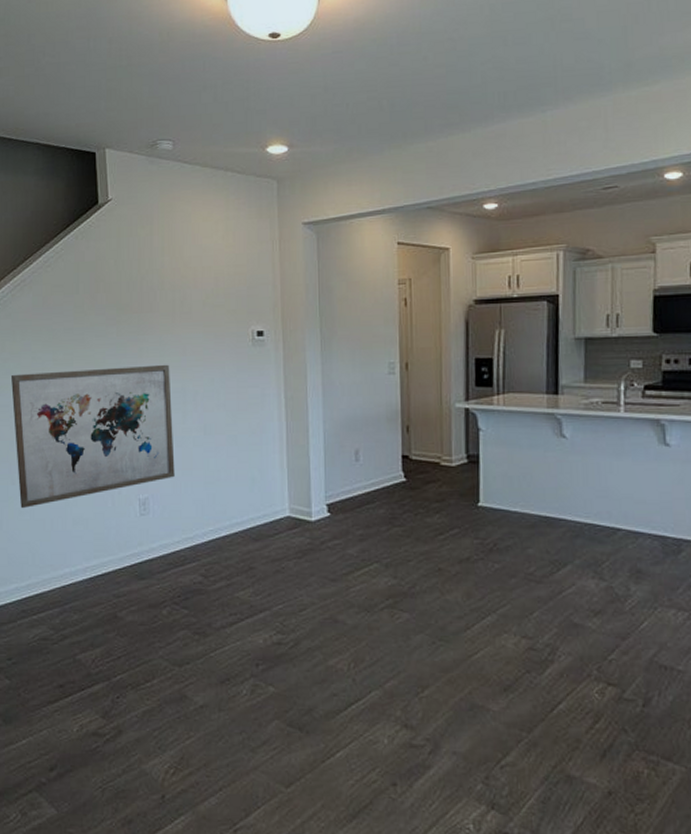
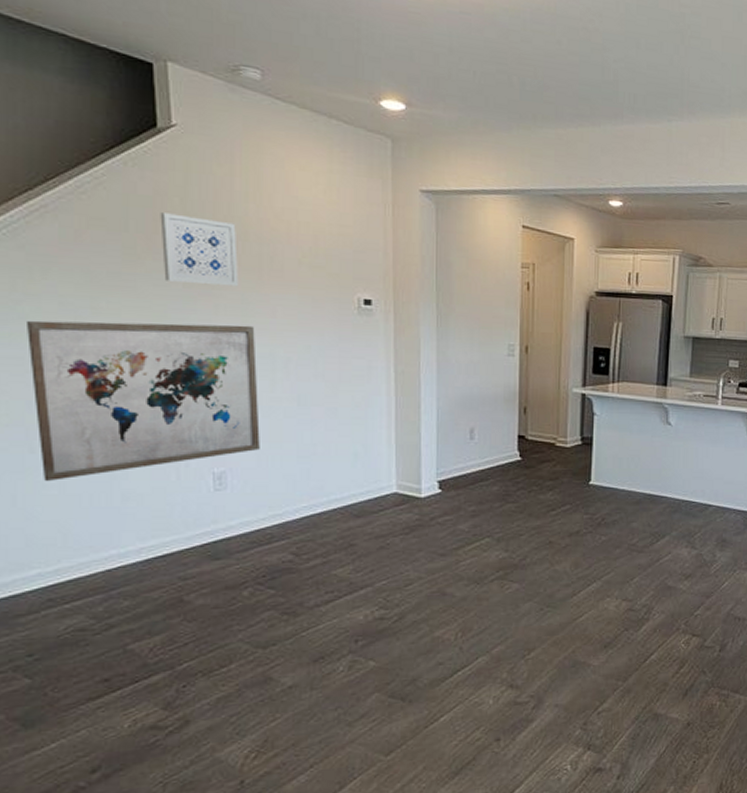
wall art: none [100,274,158,332] -> present [160,212,239,287]

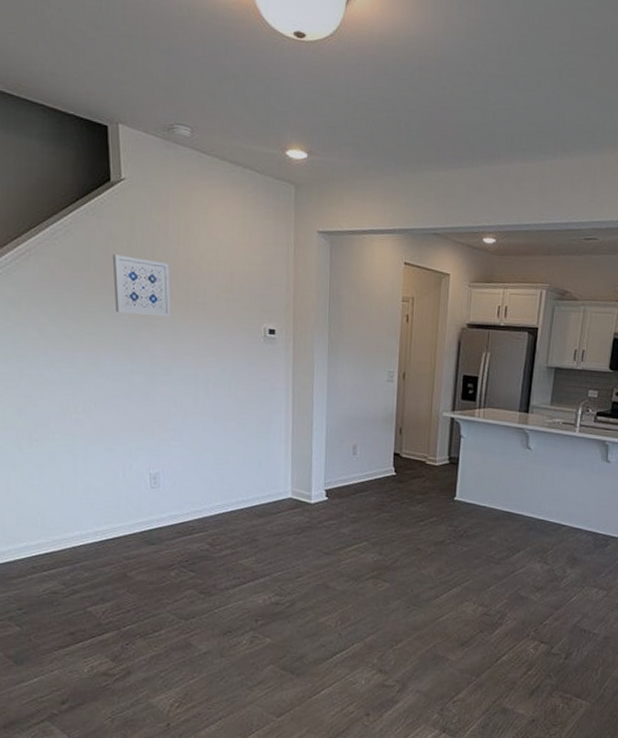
wall art: present [25,320,260,482] -> none [16,344,186,475]

